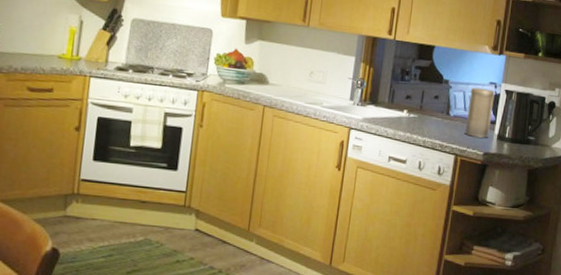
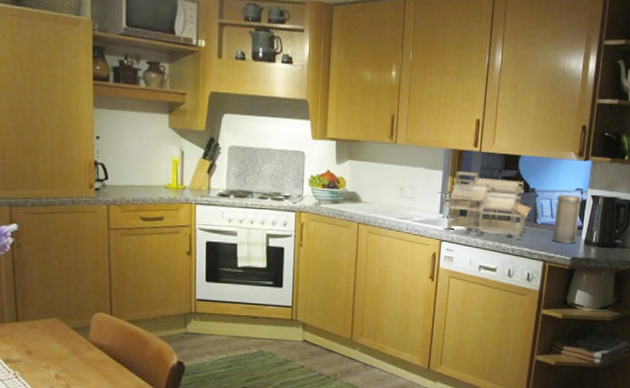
dish rack: none [353,57,445,133] -> present [442,170,532,241]

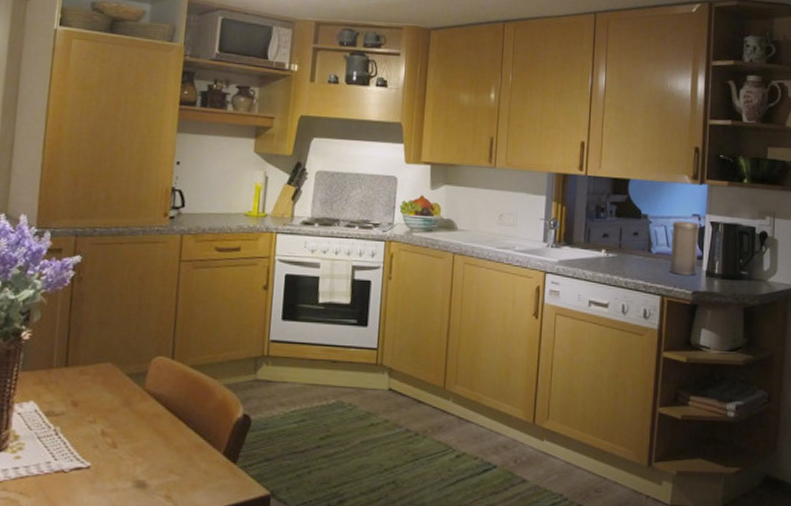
dish rack: present [442,170,532,241] -> none [546,196,645,272]

